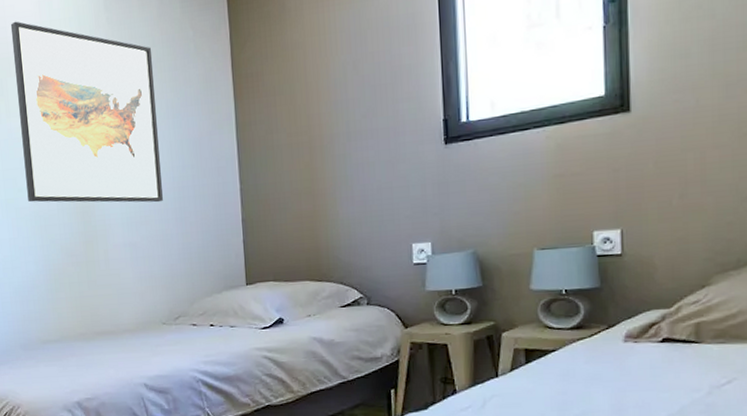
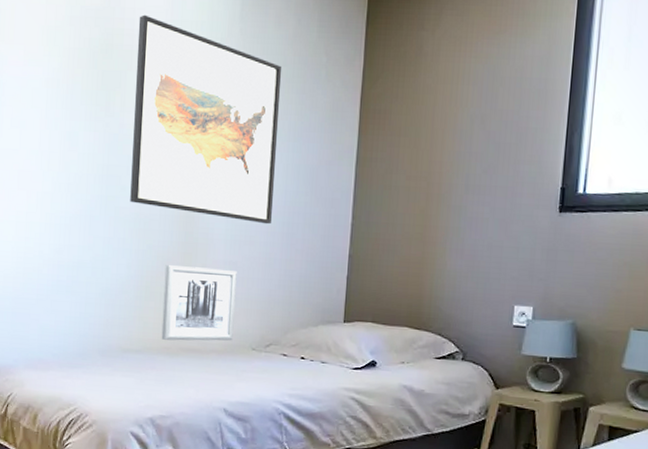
wall art: none [70,251,143,327] -> present [161,265,237,341]

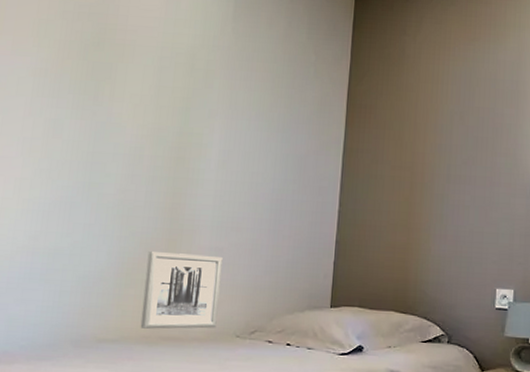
wall art: present [130,14,282,225] -> none [114,12,273,211]

